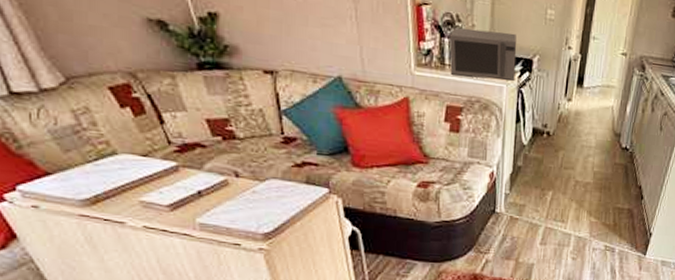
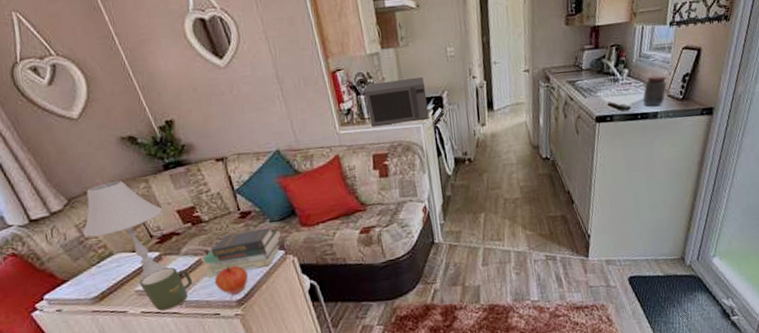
table lamp: none [82,67,188,191] -> present [83,181,168,280]
mug: none [146,182,213,231] -> present [139,267,193,312]
books: none [230,158,327,203] -> present [203,227,281,279]
fruit: none [239,193,281,227] -> present [214,265,248,295]

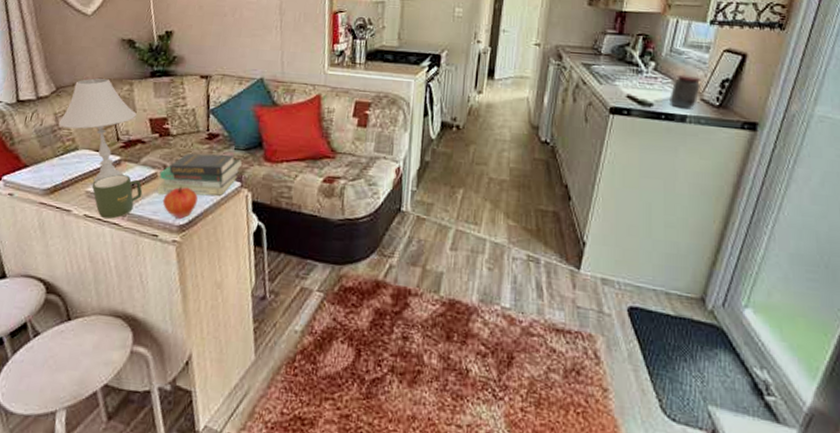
microwave: present [364,76,429,128] -> none [360,30,425,76]

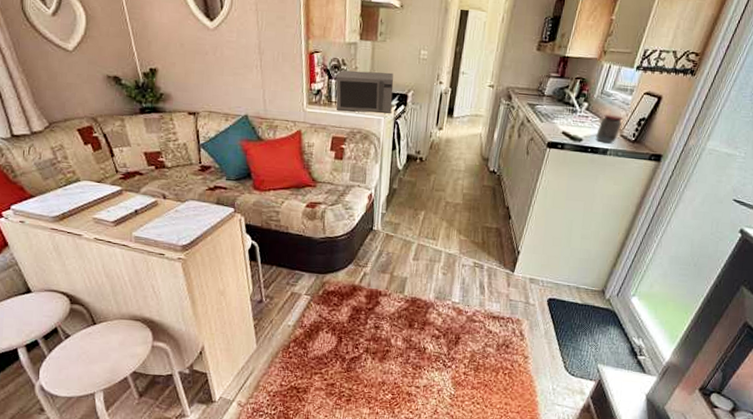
table lamp: present [59,78,137,182] -> none [57,114,131,210]
mug: present [92,174,143,220] -> none [98,203,146,242]
books: present [156,153,242,196] -> none [158,183,234,220]
fruit: present [162,186,198,219] -> none [165,212,197,240]
microwave: none [360,30,425,76] -> present [335,70,394,113]

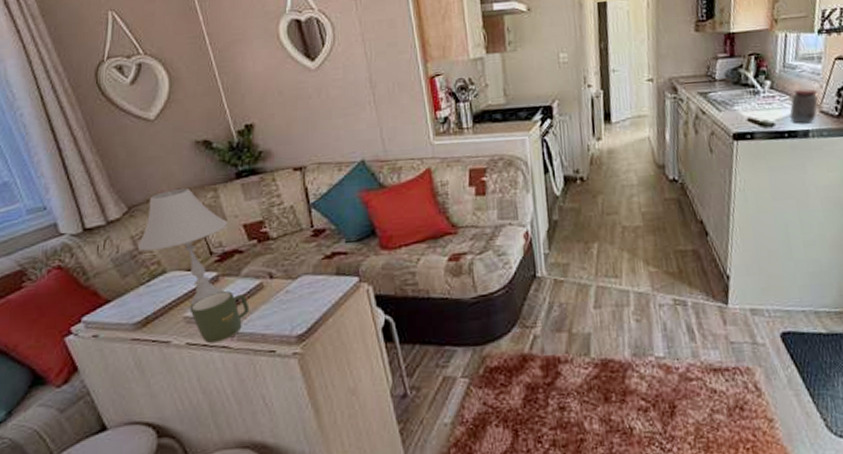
table lamp: none [57,114,131,210] -> present [138,189,227,305]
mug: none [98,203,146,242] -> present [189,291,250,344]
microwave: present [335,70,394,113] -> none [464,84,536,138]

